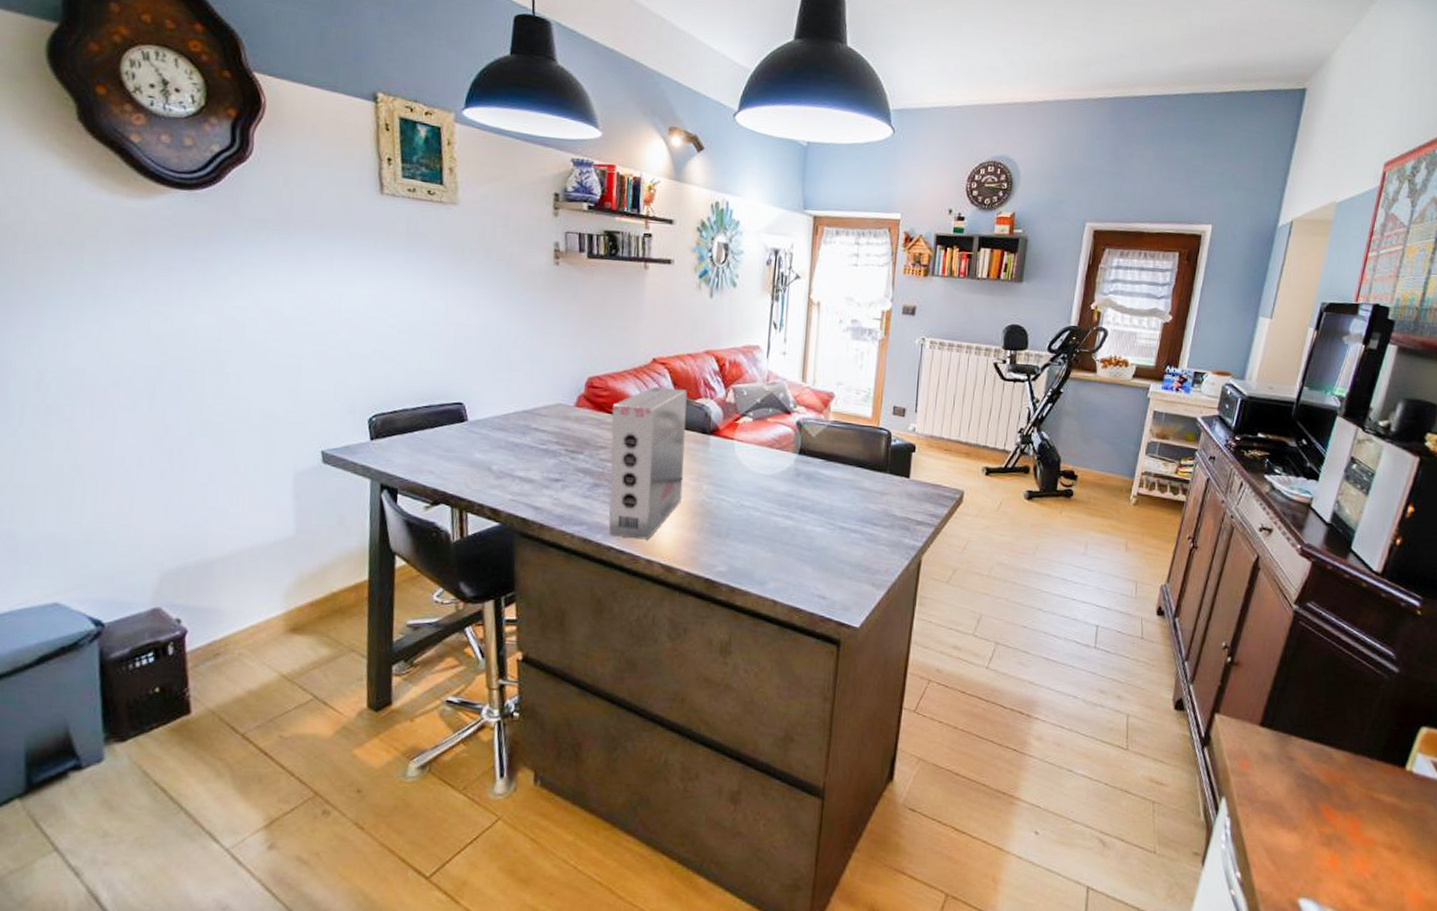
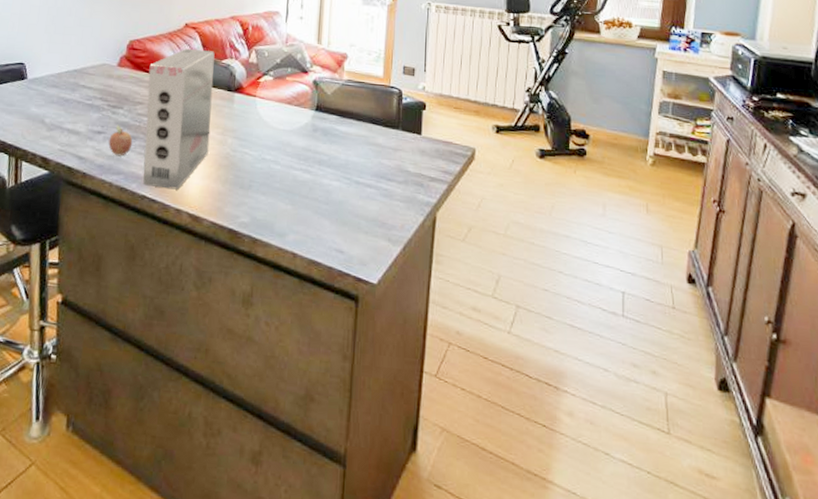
fruit: none [568,471,596,506] -> present [108,125,133,157]

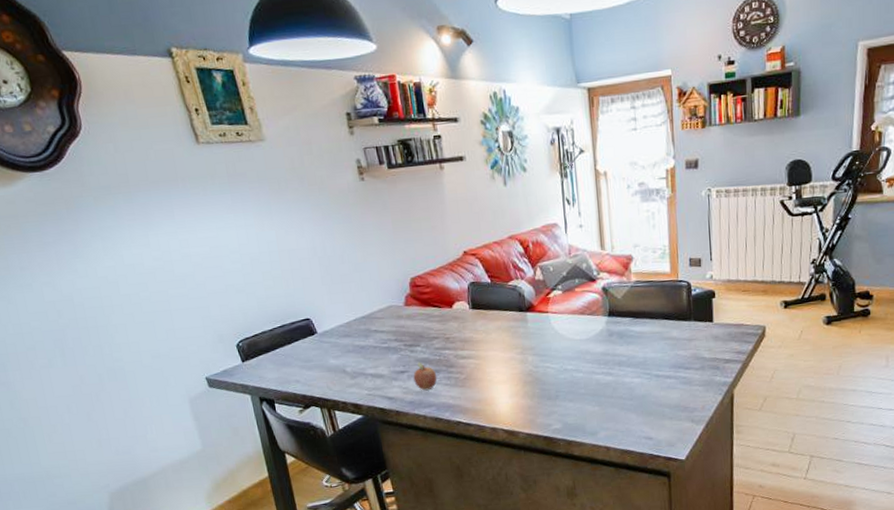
cereal box: present [143,49,215,190] -> none [436,275,512,413]

